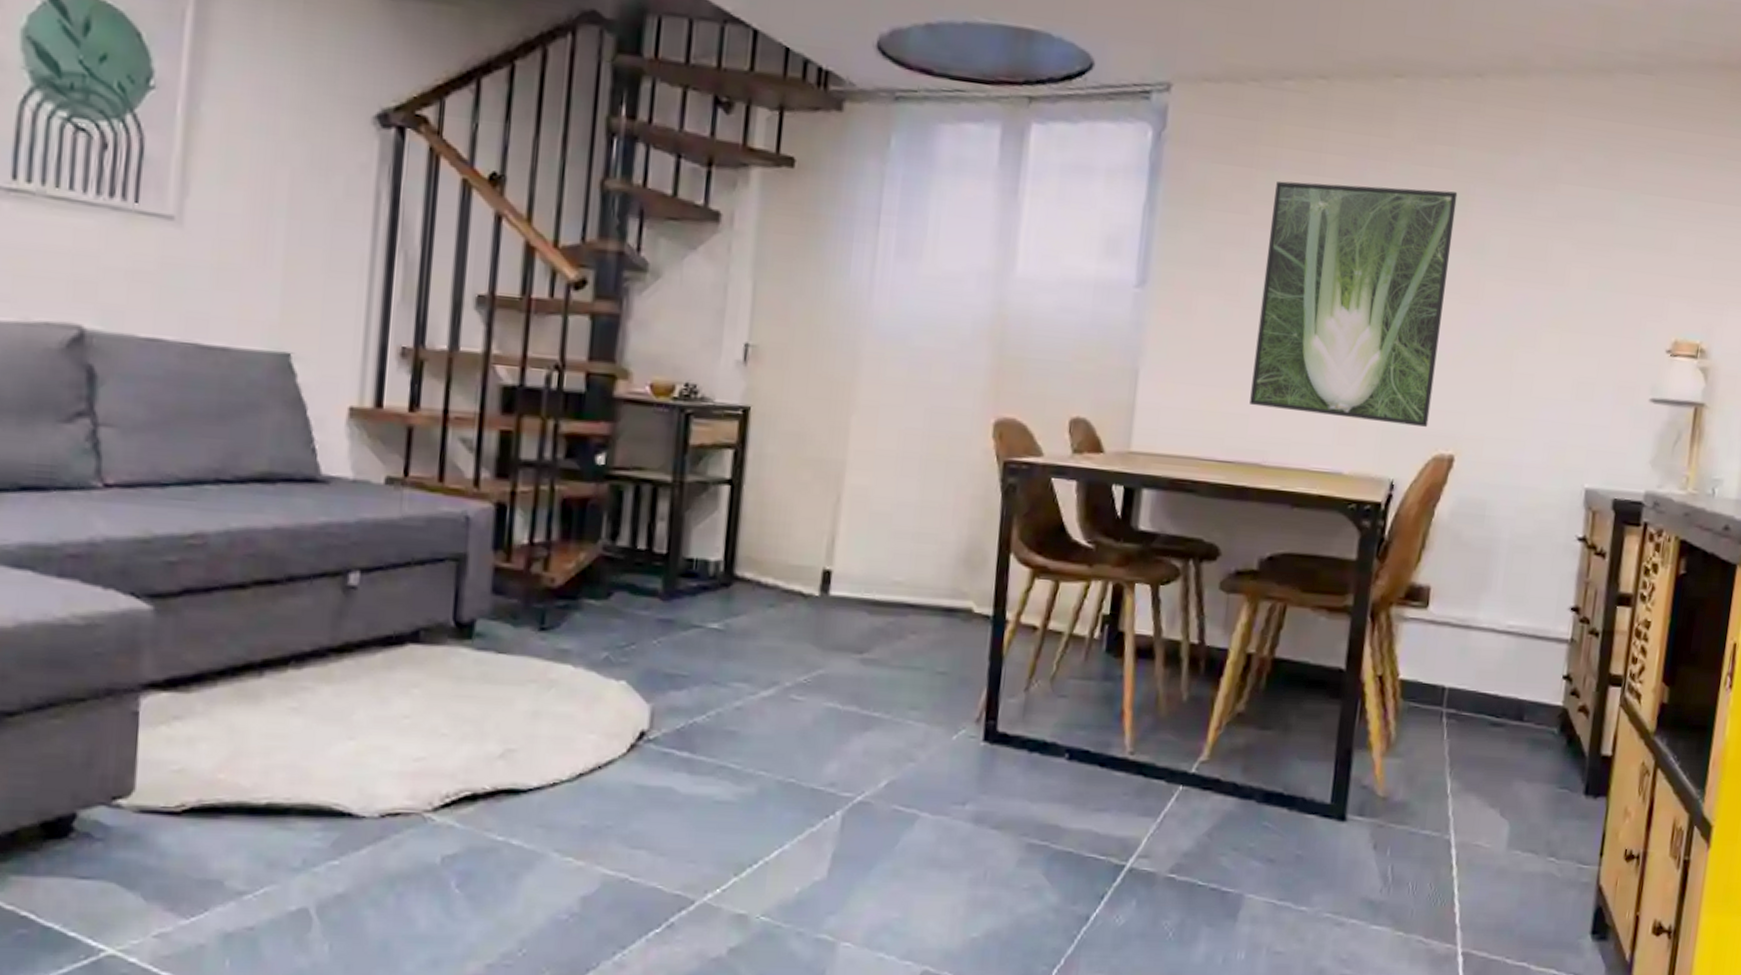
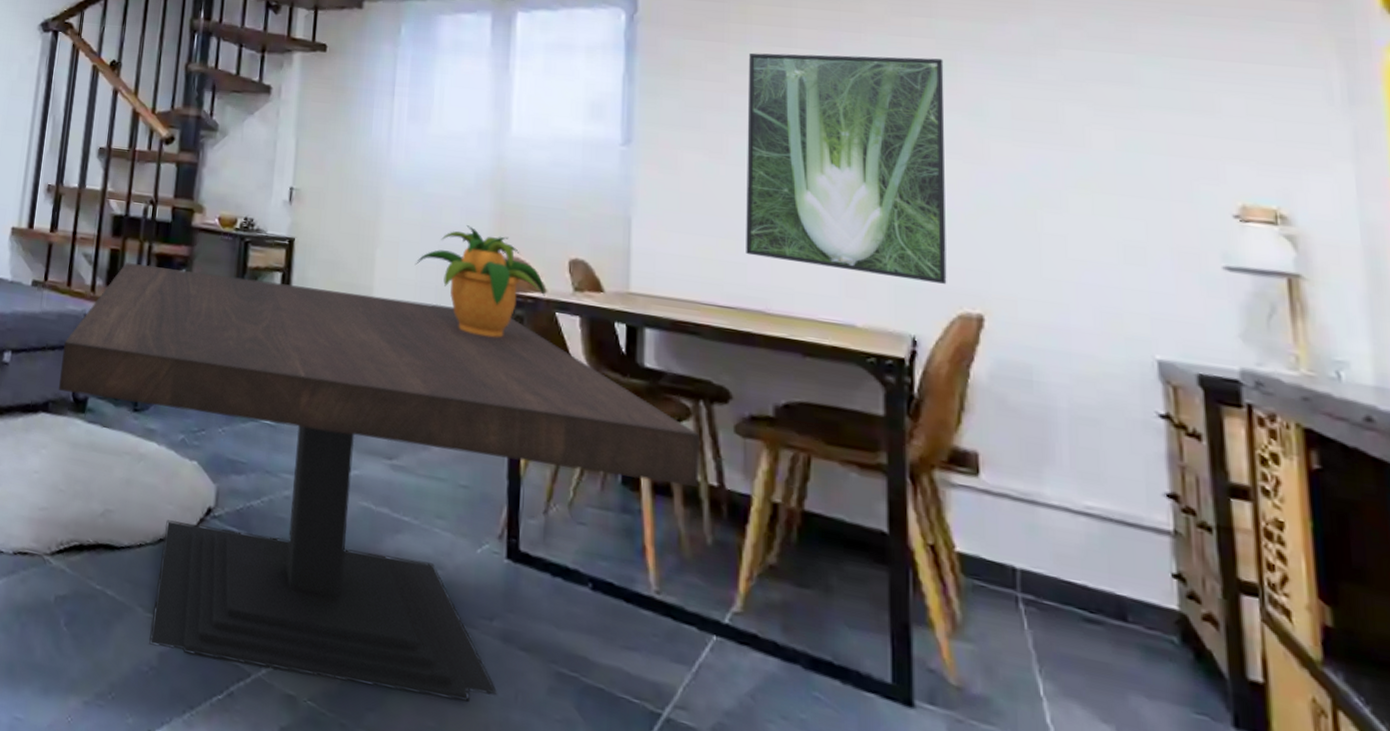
coffee table: none [433,446,1186,893] -> present [59,262,700,702]
potted plant: none [897,384,1042,510] -> present [415,225,545,338]

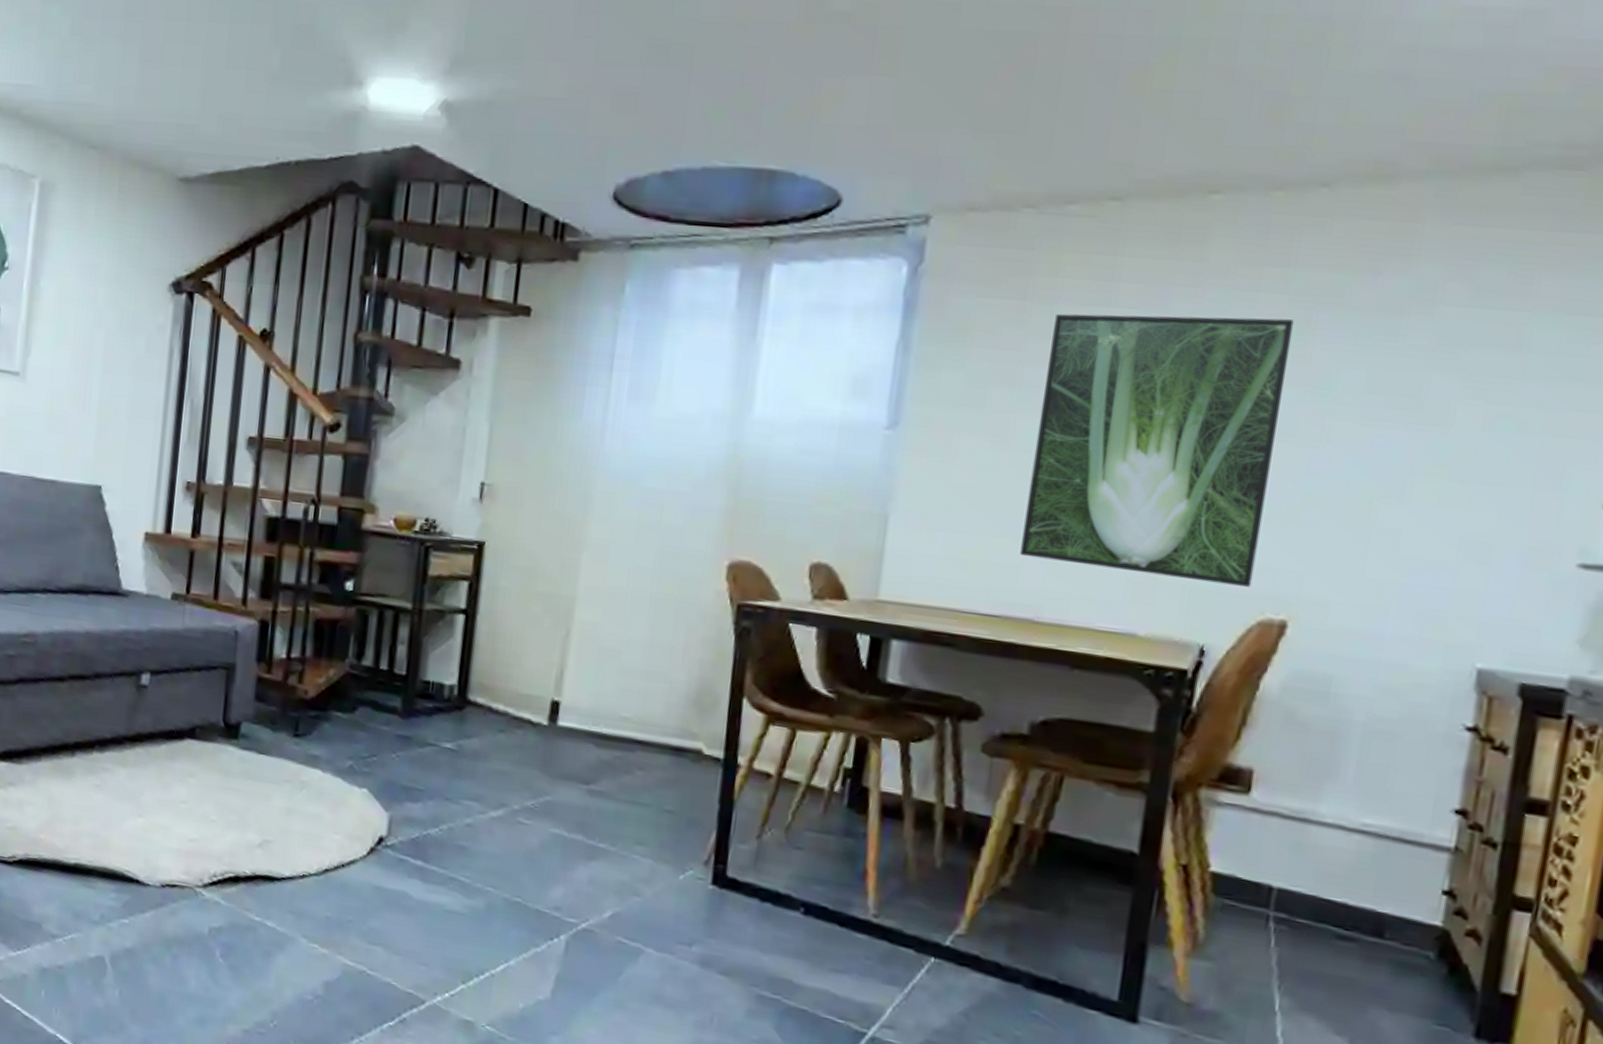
coffee table: present [59,262,700,702] -> none [207,571,941,1025]
potted plant: present [415,225,545,338] -> none [627,525,779,652]

